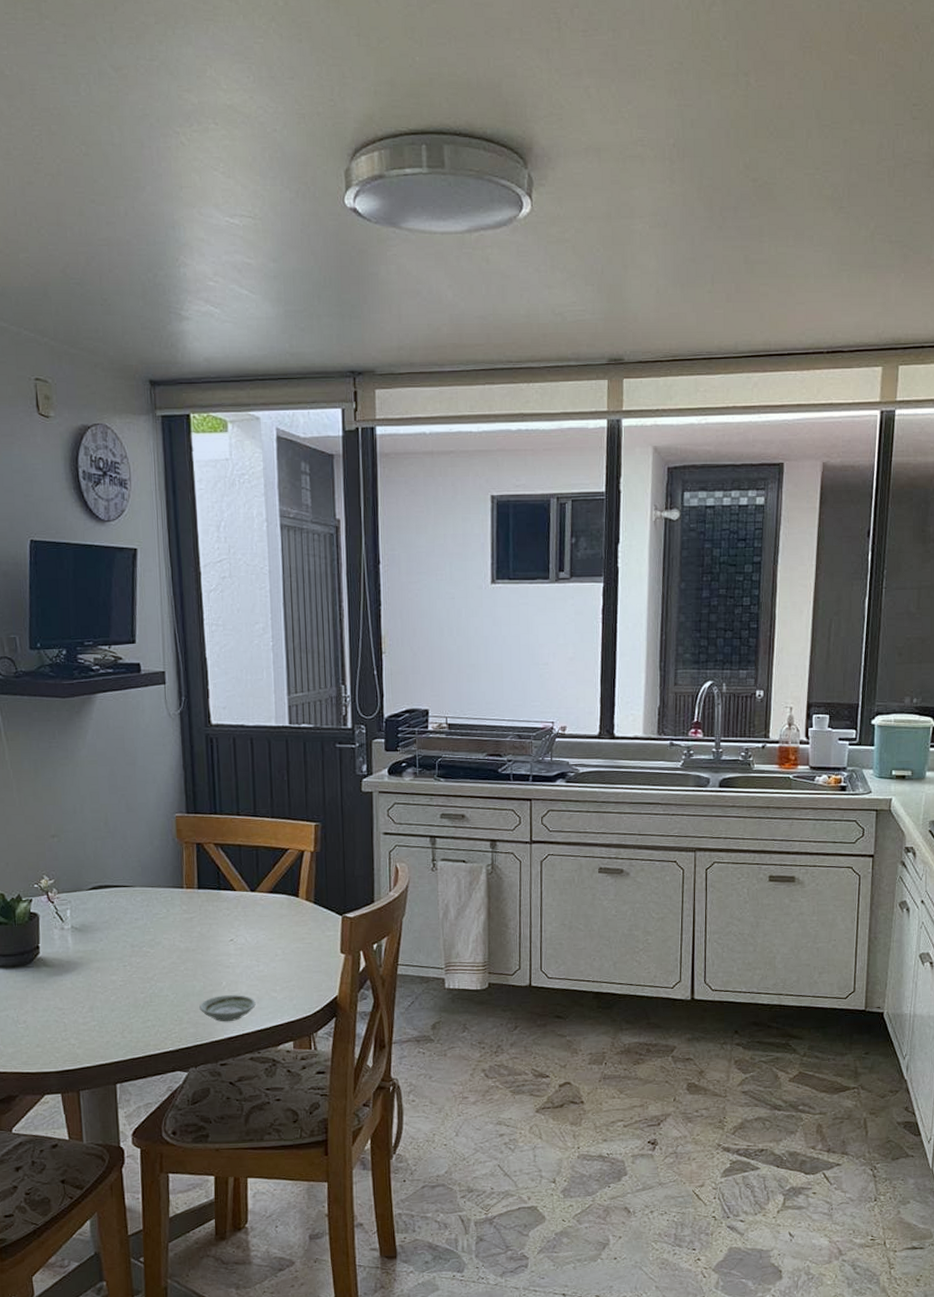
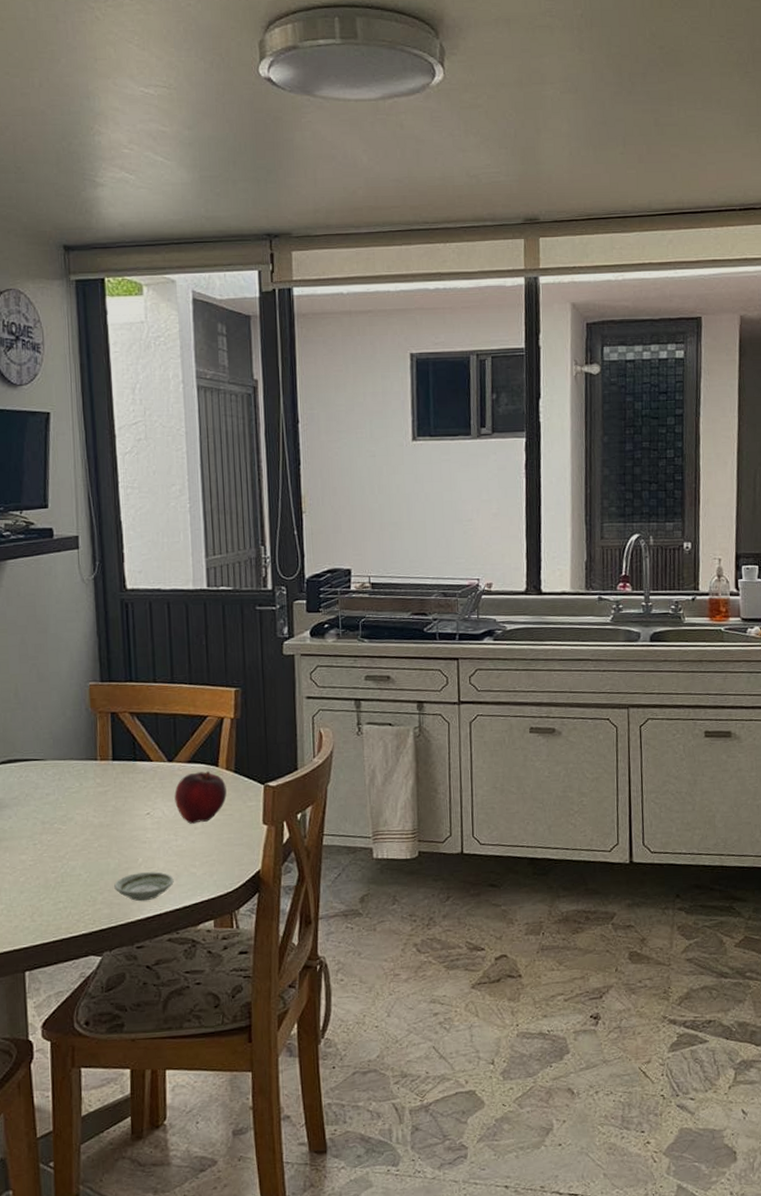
fruit: none [256,900,306,951] -> present [174,770,227,824]

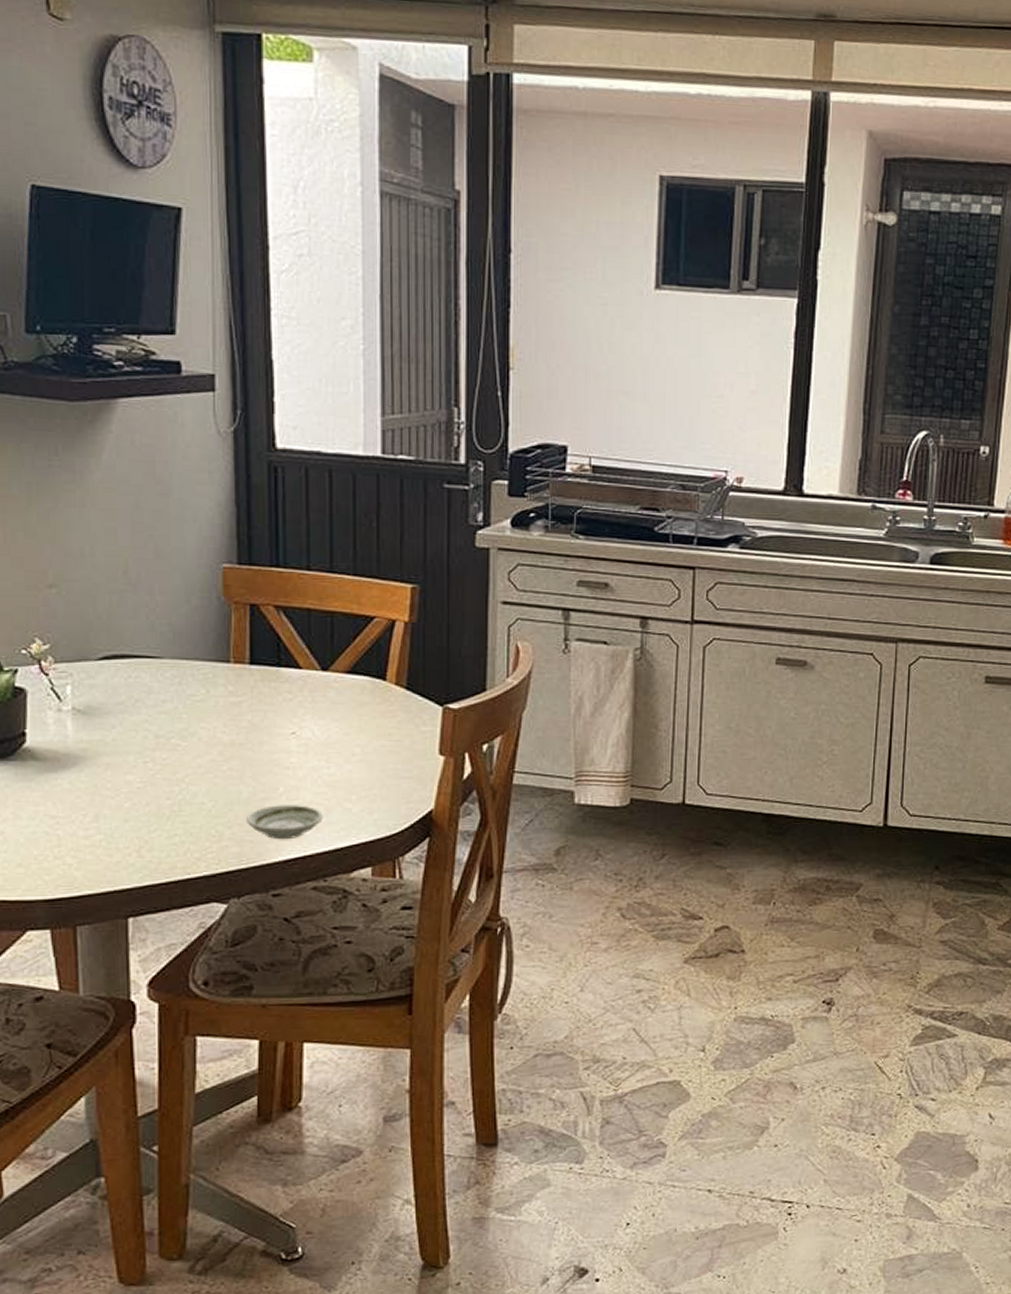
fruit: present [174,770,227,824] -> none [328,684,395,749]

